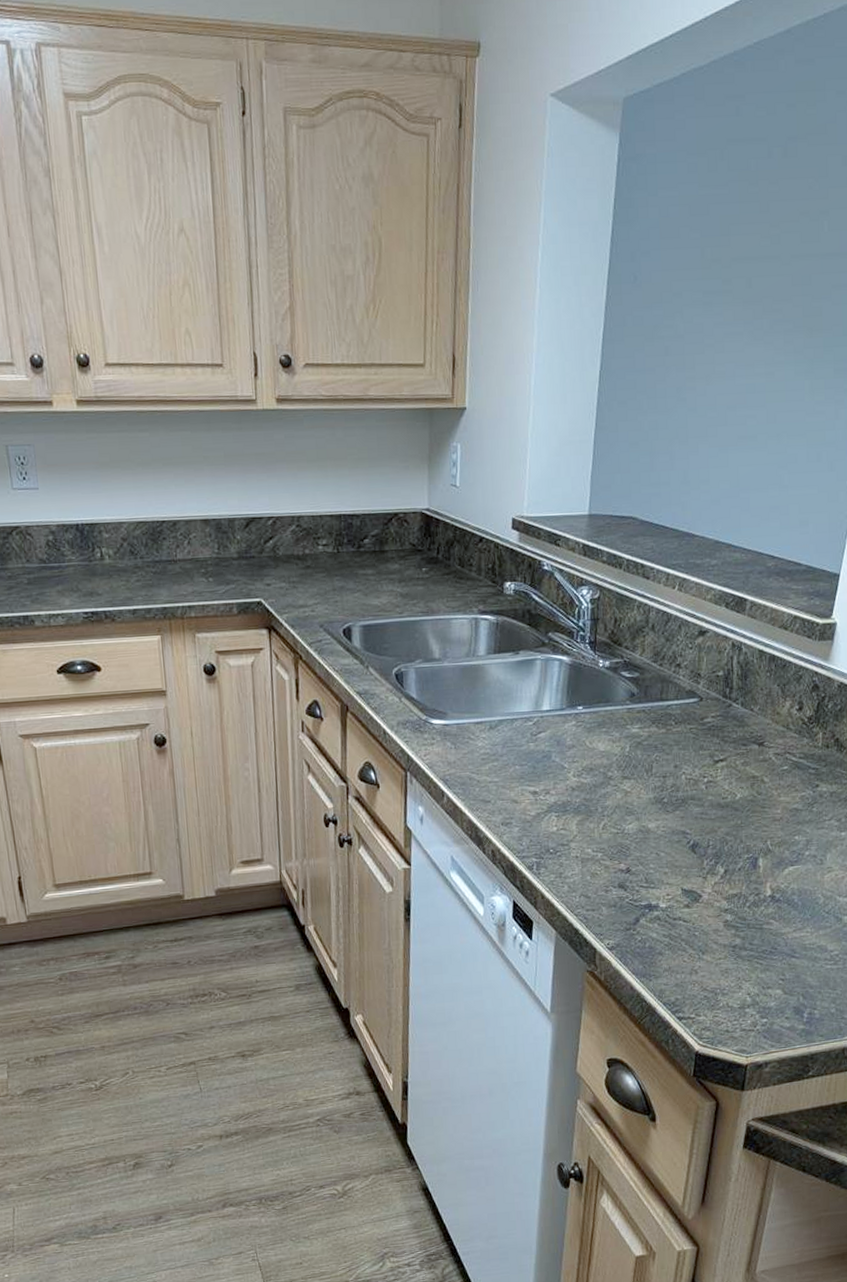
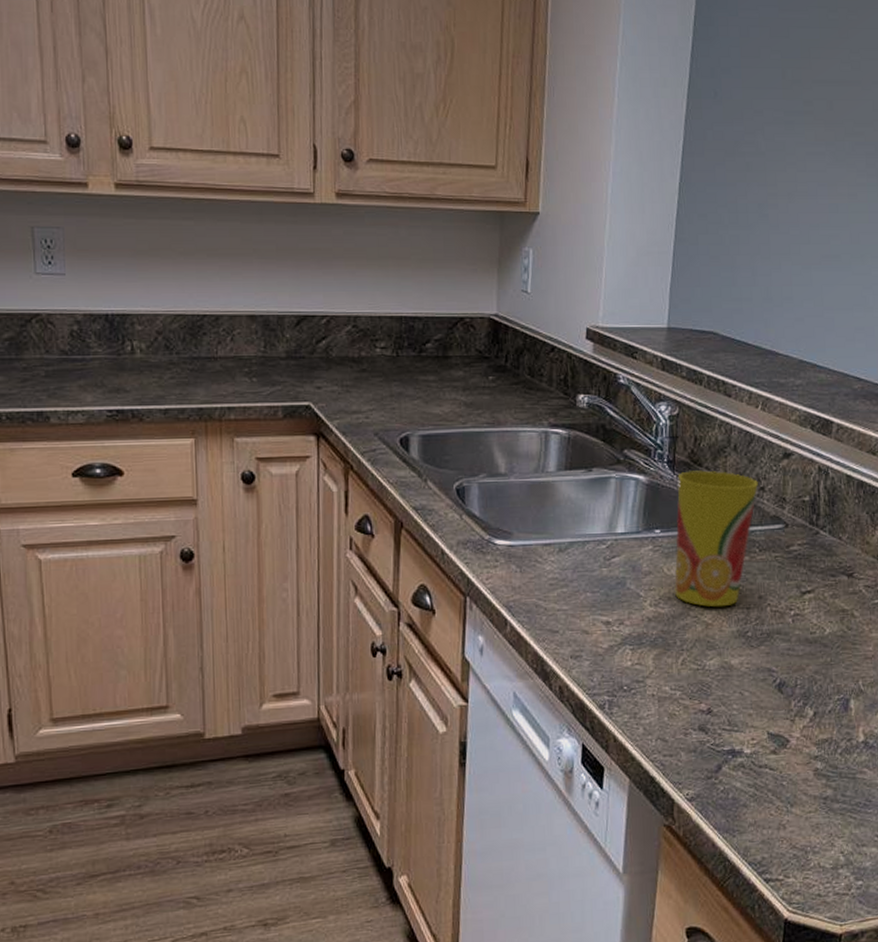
cup: none [595,650,674,776] -> present [674,470,758,607]

